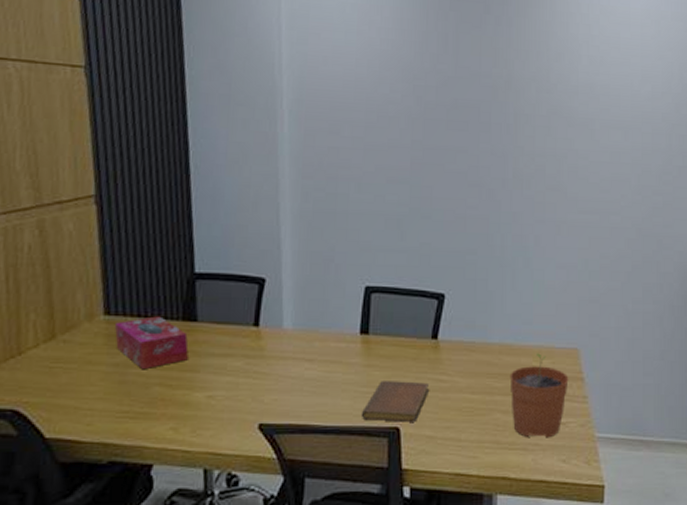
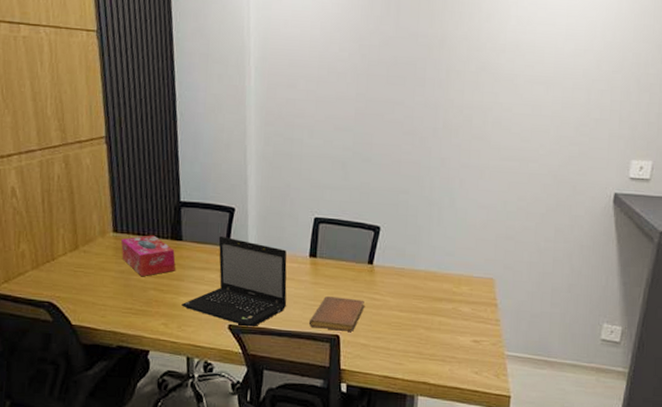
laptop: none [196,313,333,427] -> present [181,235,287,328]
plant pot: present [509,353,569,438] -> none [432,280,484,353]

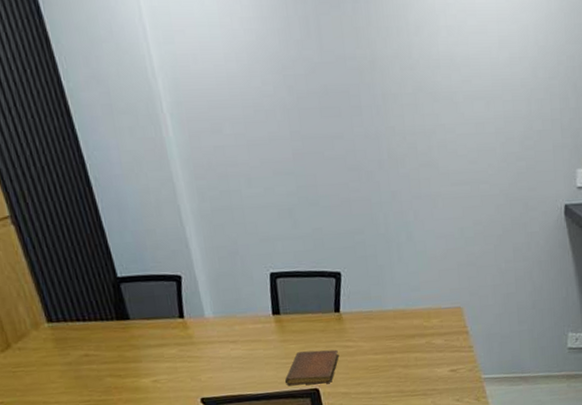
tissue box: present [121,235,176,277] -> none [59,318,129,366]
laptop: present [181,235,287,328] -> none [145,307,259,398]

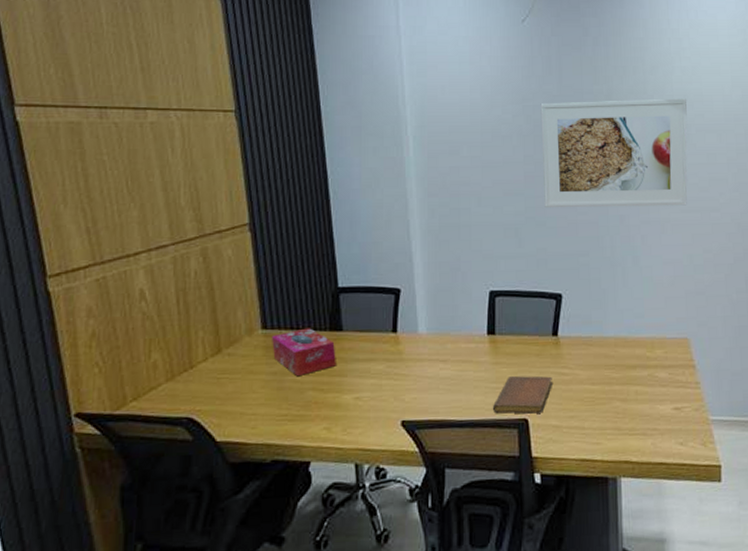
tissue box: none [59,318,129,366] -> present [272,328,336,377]
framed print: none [302,62,457,187] -> present [540,98,687,209]

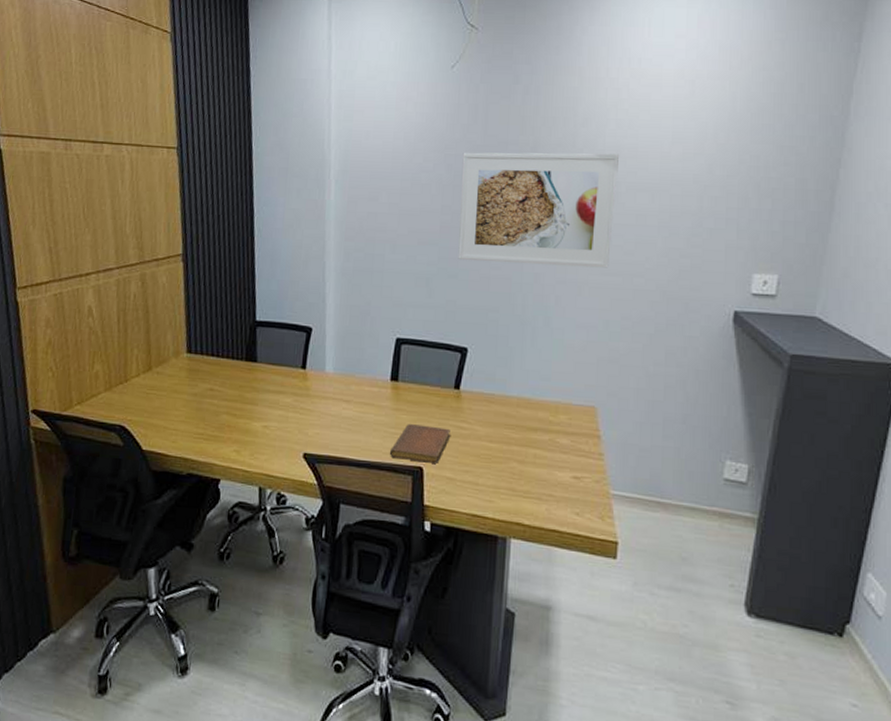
tissue box: present [272,328,336,377] -> none [194,356,250,400]

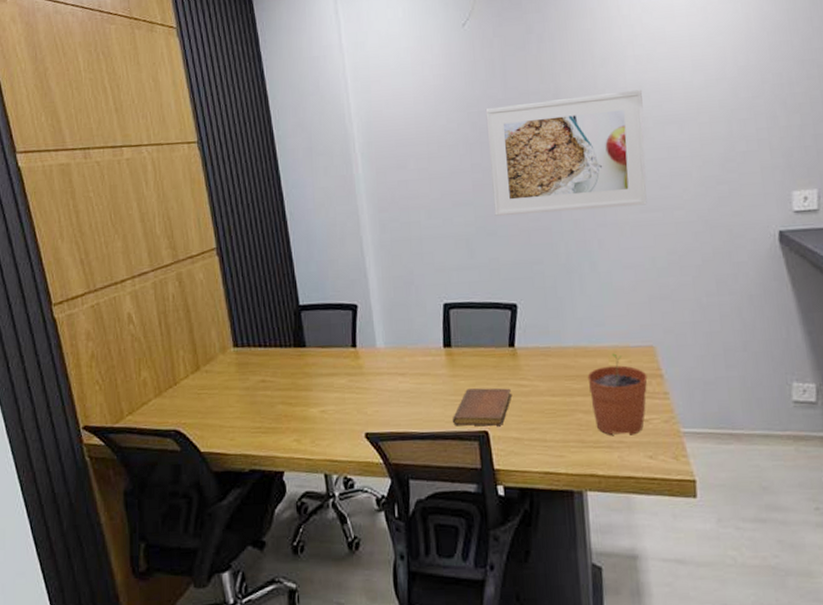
plant pot: none [526,408,585,491] -> present [587,353,648,435]

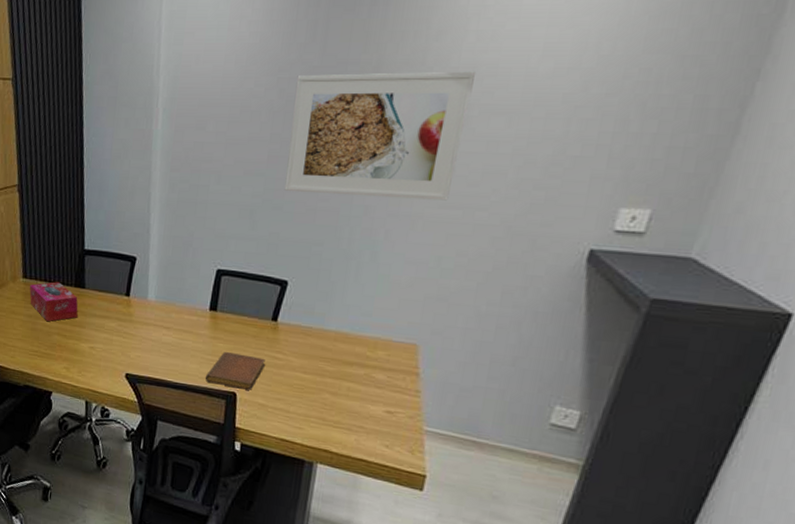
tissue box: none [243,345,302,392] -> present [29,282,78,322]
plant pot: present [587,353,648,435] -> none [340,344,403,423]

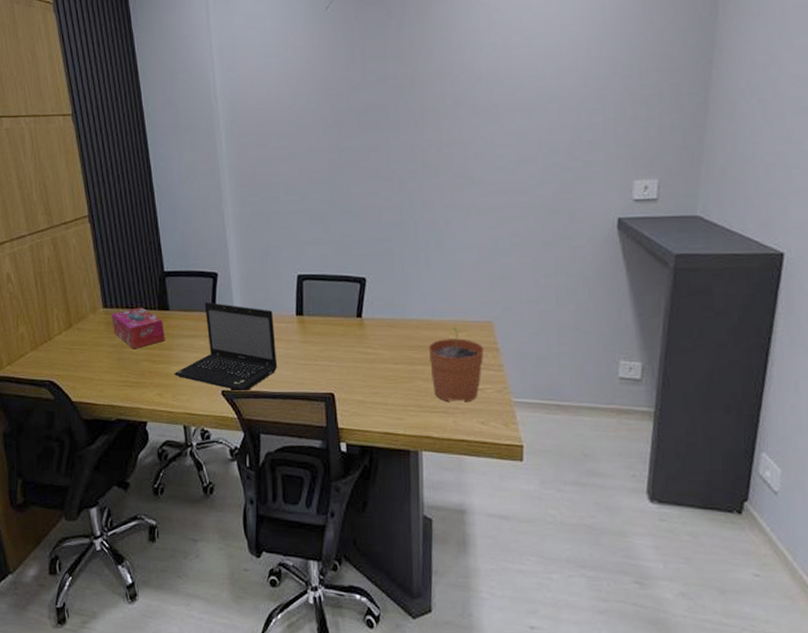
laptop: none [82,285,187,379] -> present [174,302,278,393]
notebook: present [205,352,265,390] -> none [301,354,357,389]
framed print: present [284,71,475,201] -> none [344,77,496,195]
plant pot: none [340,344,403,423] -> present [428,327,484,403]

